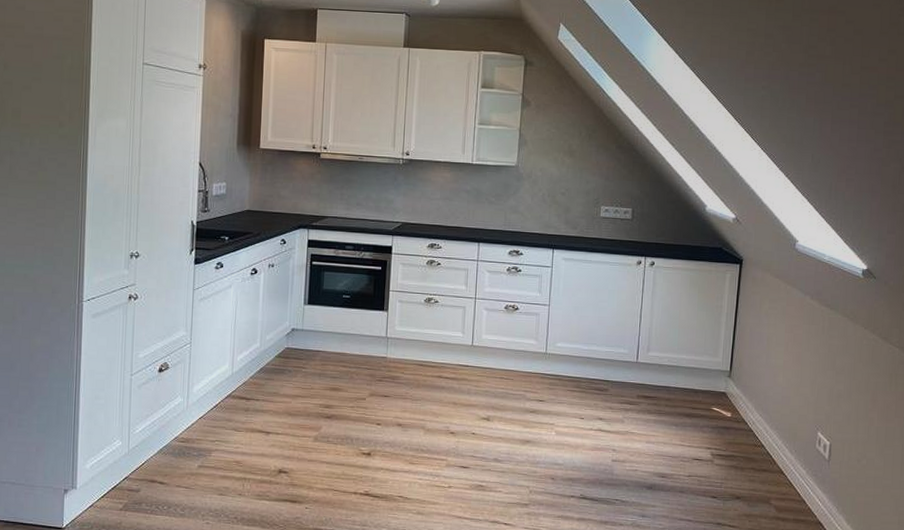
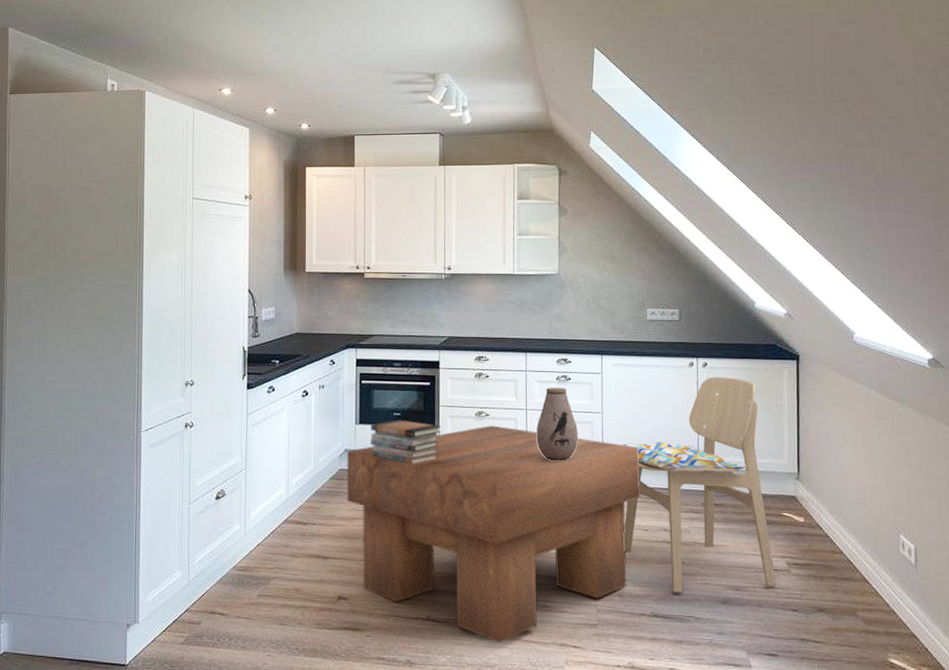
coffee table: none [292,312,582,519] -> present [347,425,640,643]
book stack: none [317,302,391,347] -> present [370,420,442,465]
vase: none [483,278,524,349] -> present [536,387,578,460]
dining chair: none [560,276,700,478] -> present [623,377,777,593]

